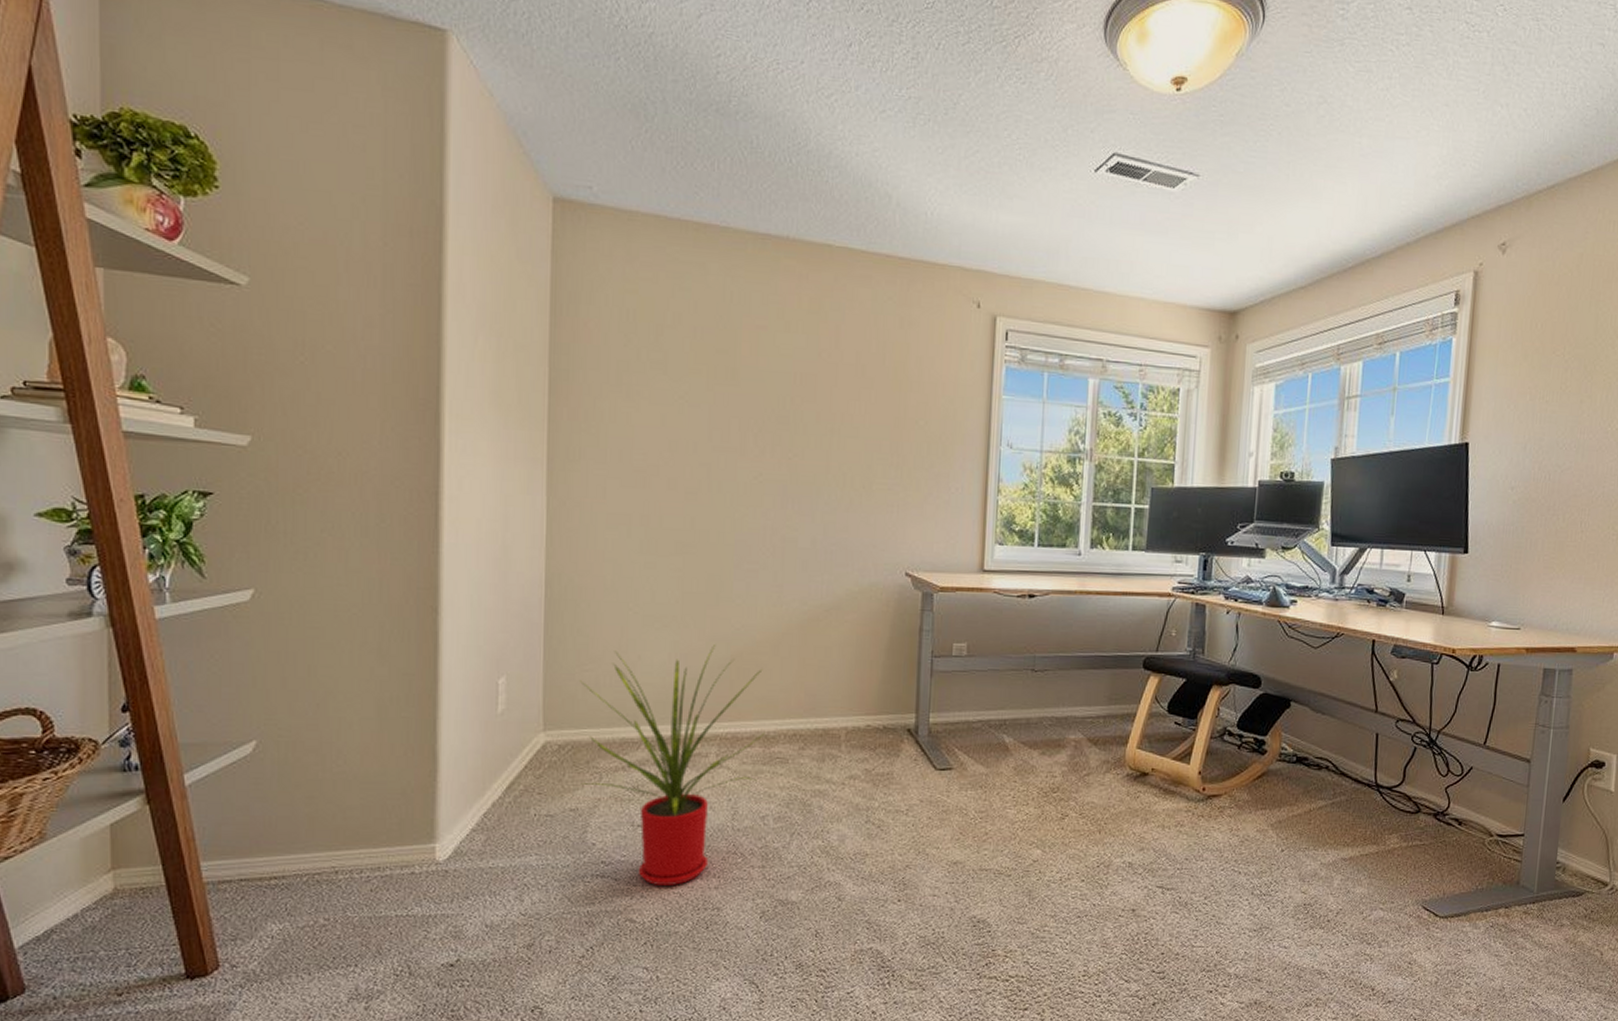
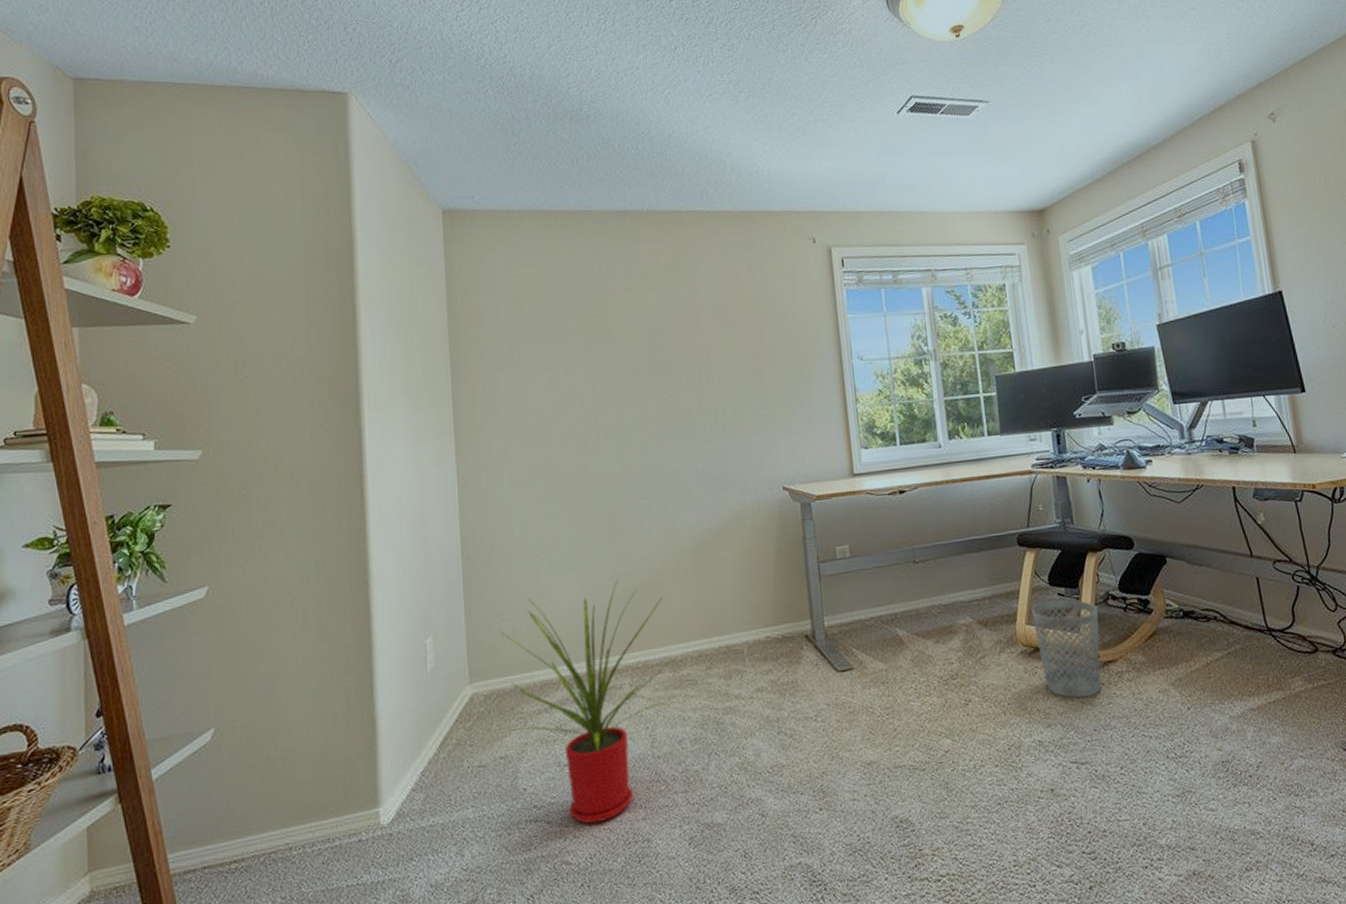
wastebasket: none [1144,728,1213,827] -> present [1032,599,1102,699]

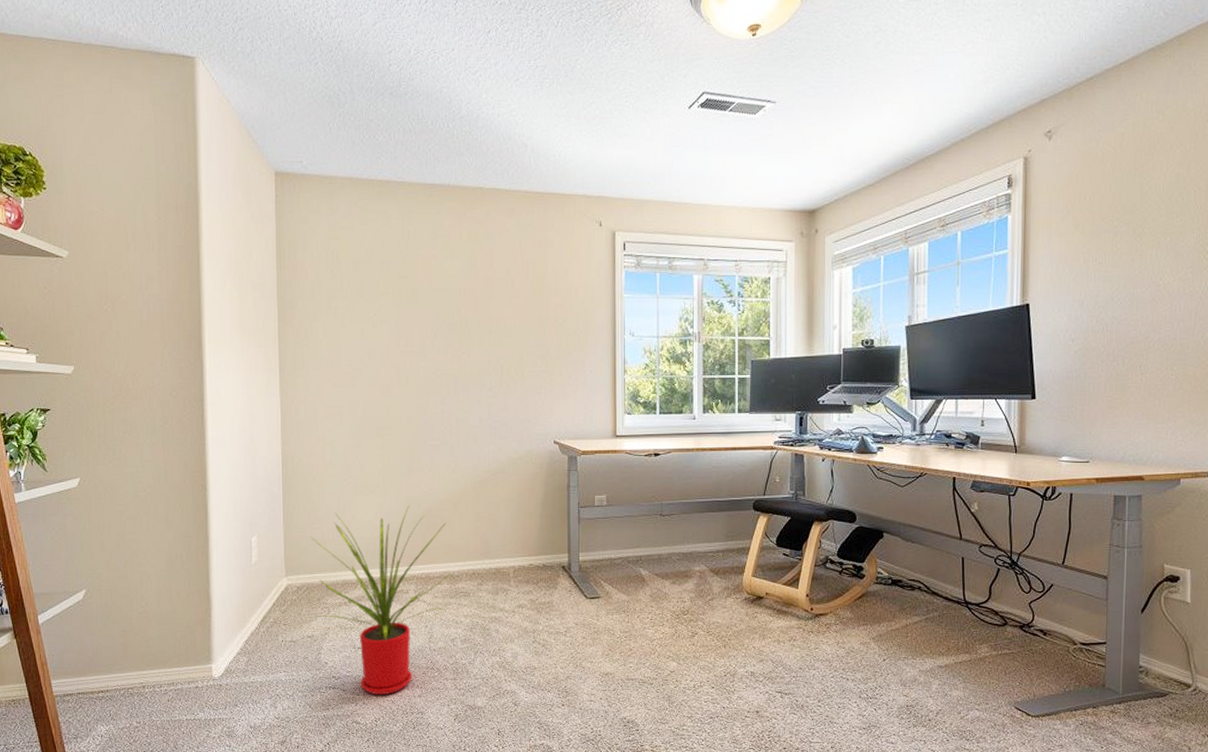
wastebasket: present [1032,599,1102,699] -> none [759,559,817,642]

